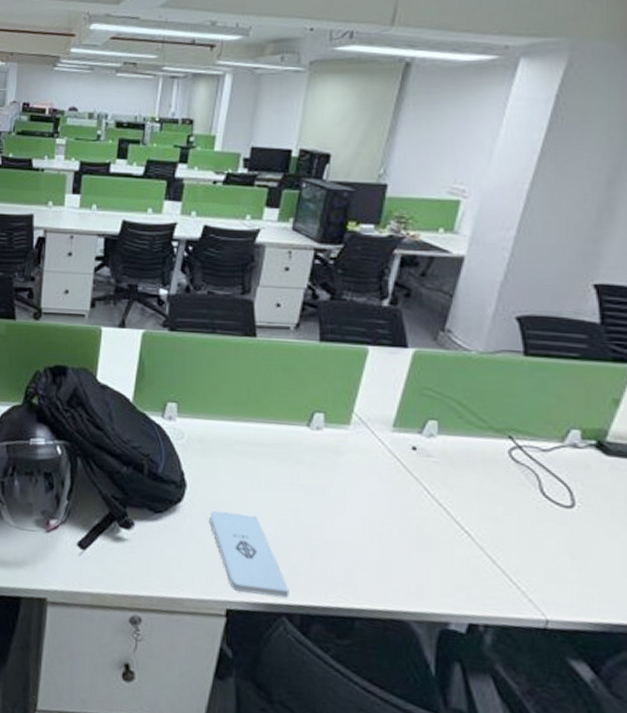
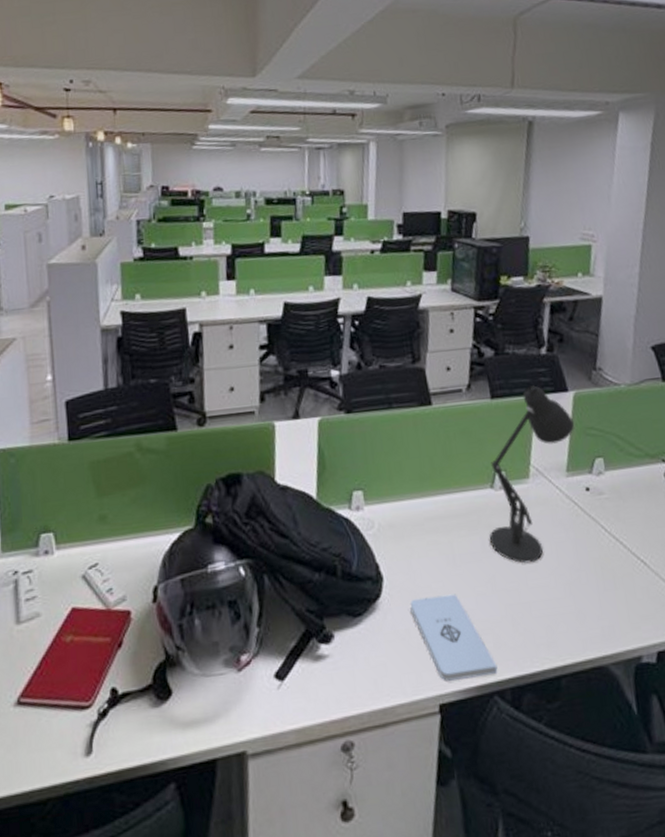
desk lamp: none [298,335,410,506] -> present [489,385,575,564]

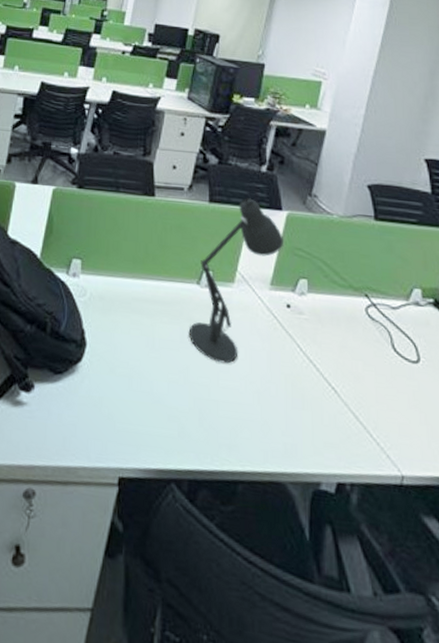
notepad: present [410,594,498,681] -> none [106,370,179,463]

